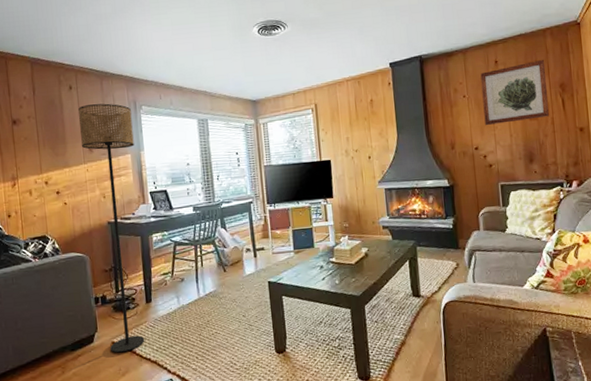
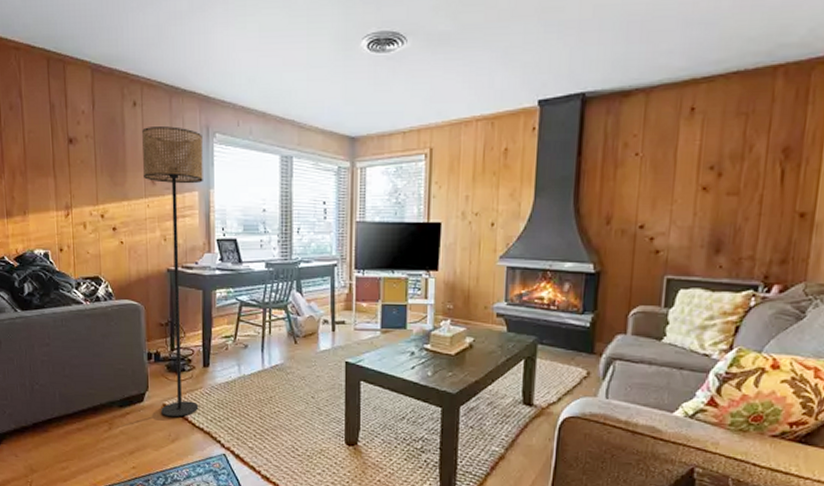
wall art: present [480,59,549,125] -> none [660,110,767,196]

